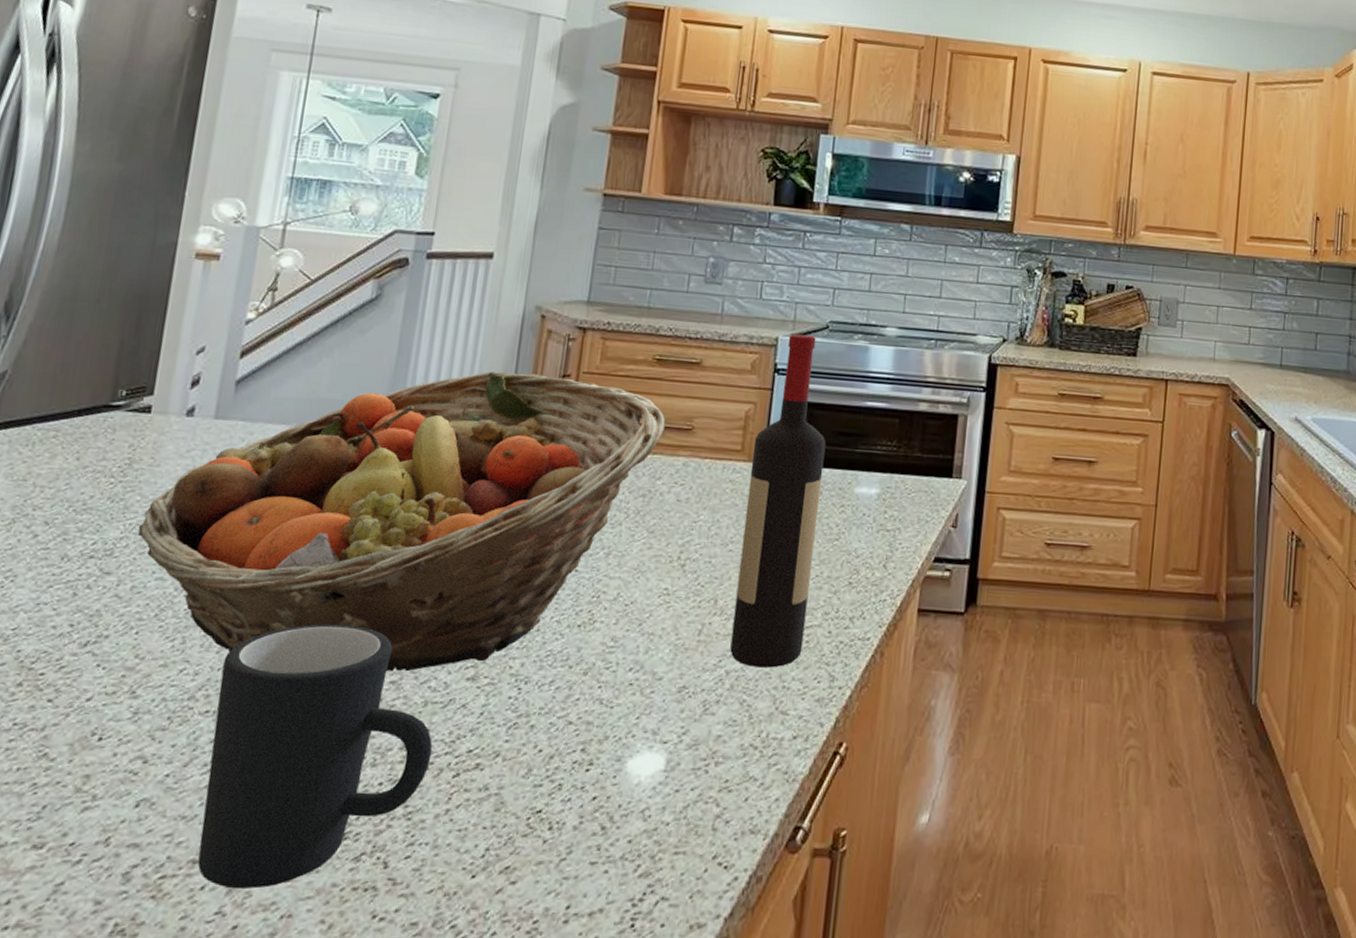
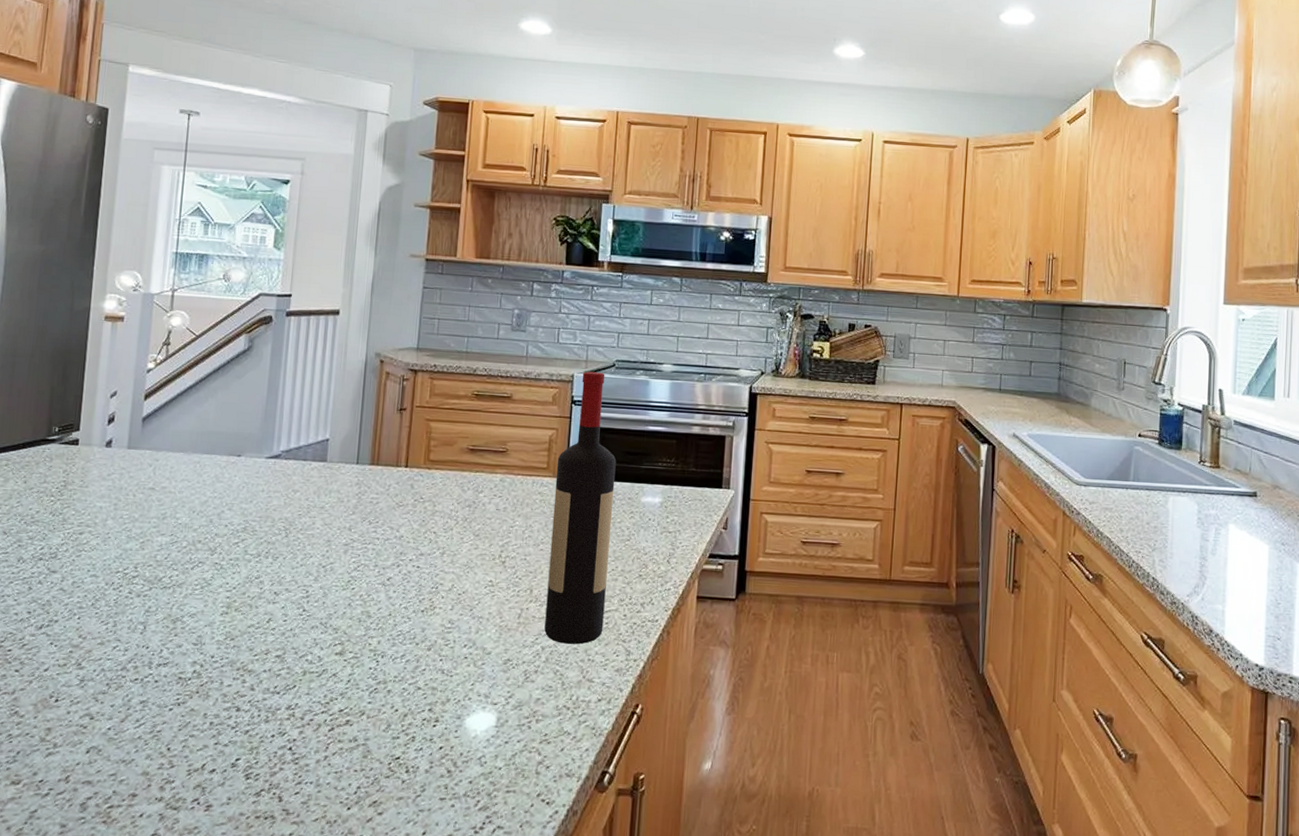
fruit basket: present [138,371,666,672] -> none [74,407,484,648]
mug: present [197,624,433,890] -> none [136,610,312,817]

